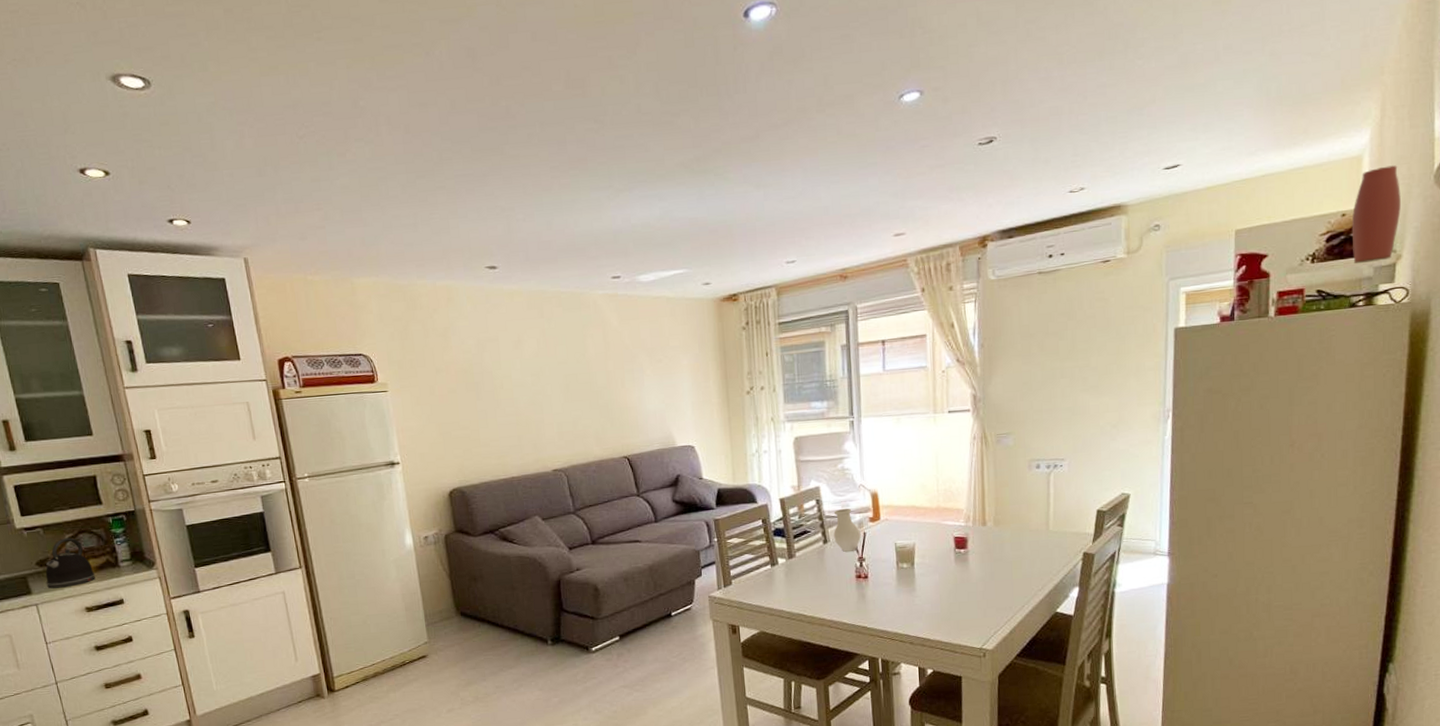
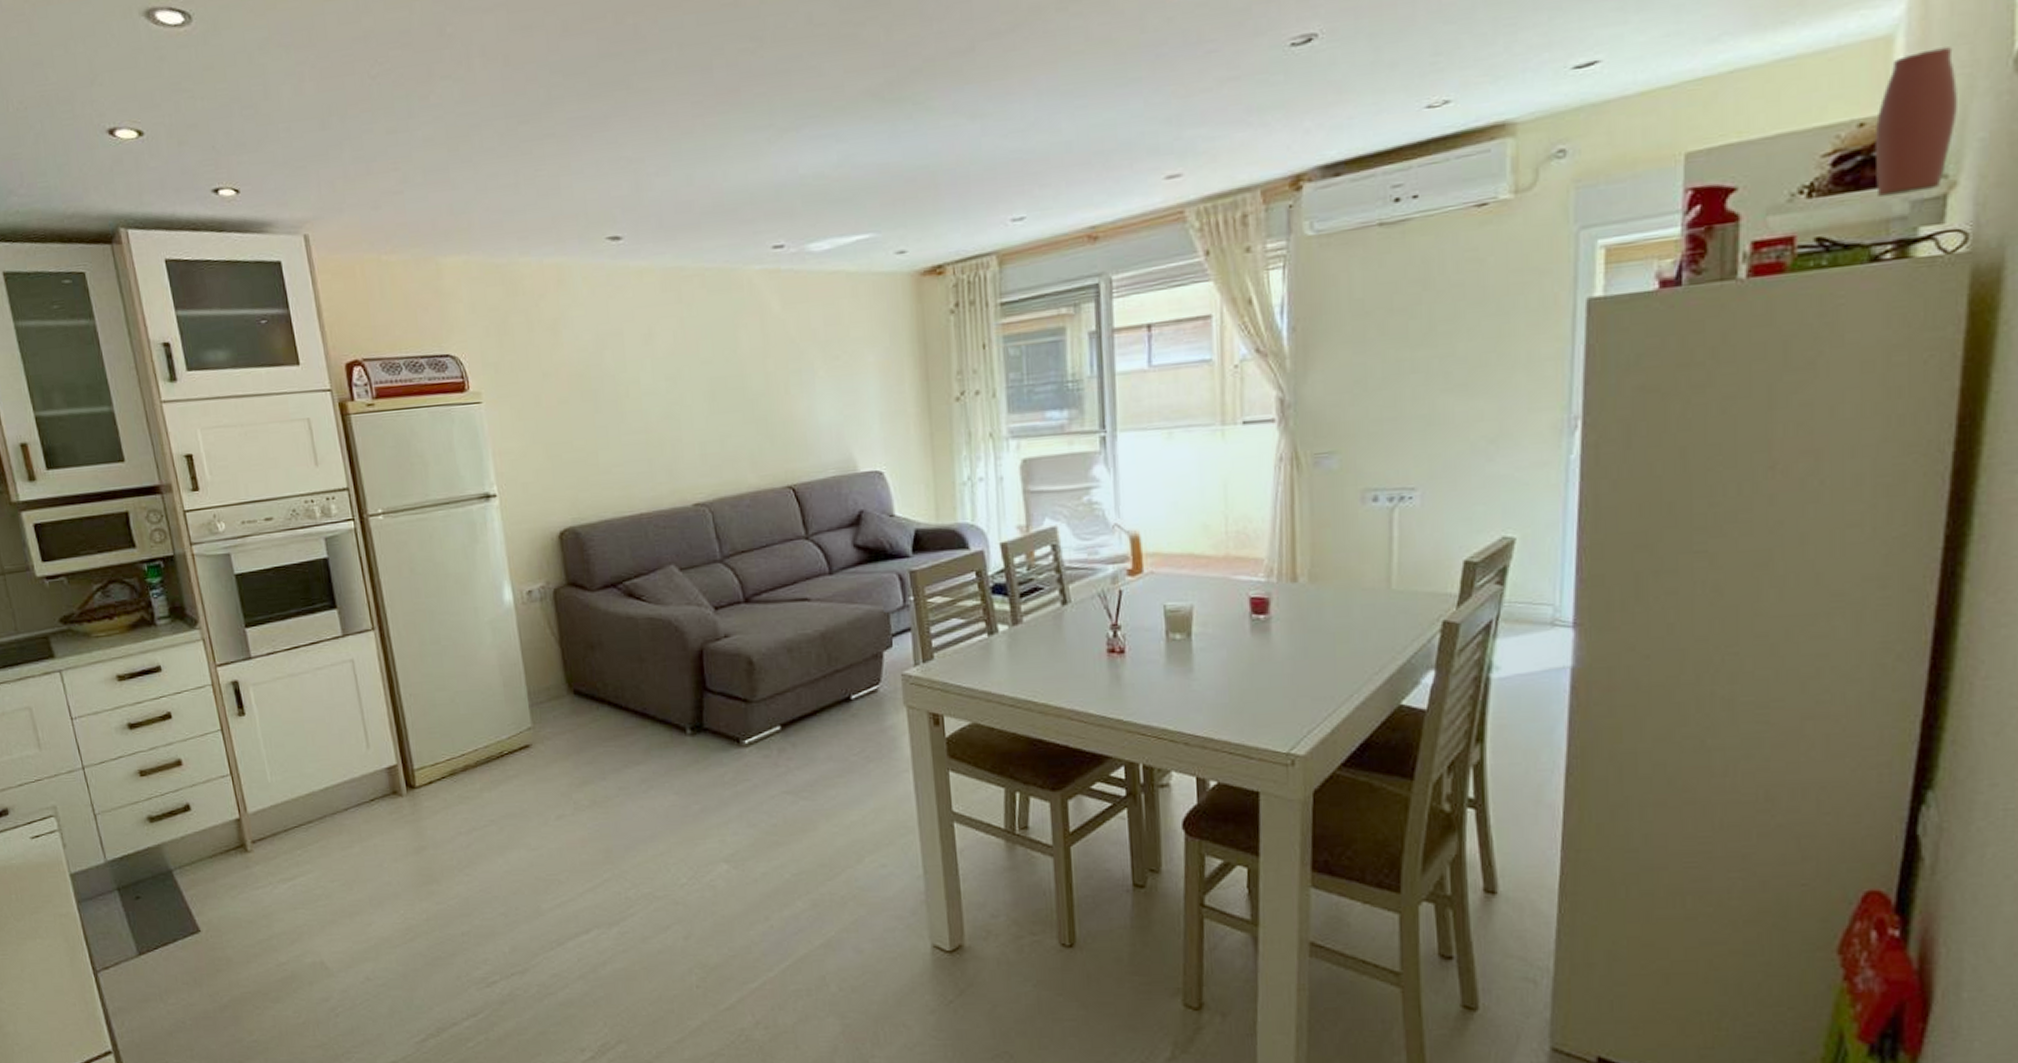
kettle: present [45,537,95,589] -> none [70,588,128,652]
vase: present [834,508,861,553] -> none [1076,556,1115,618]

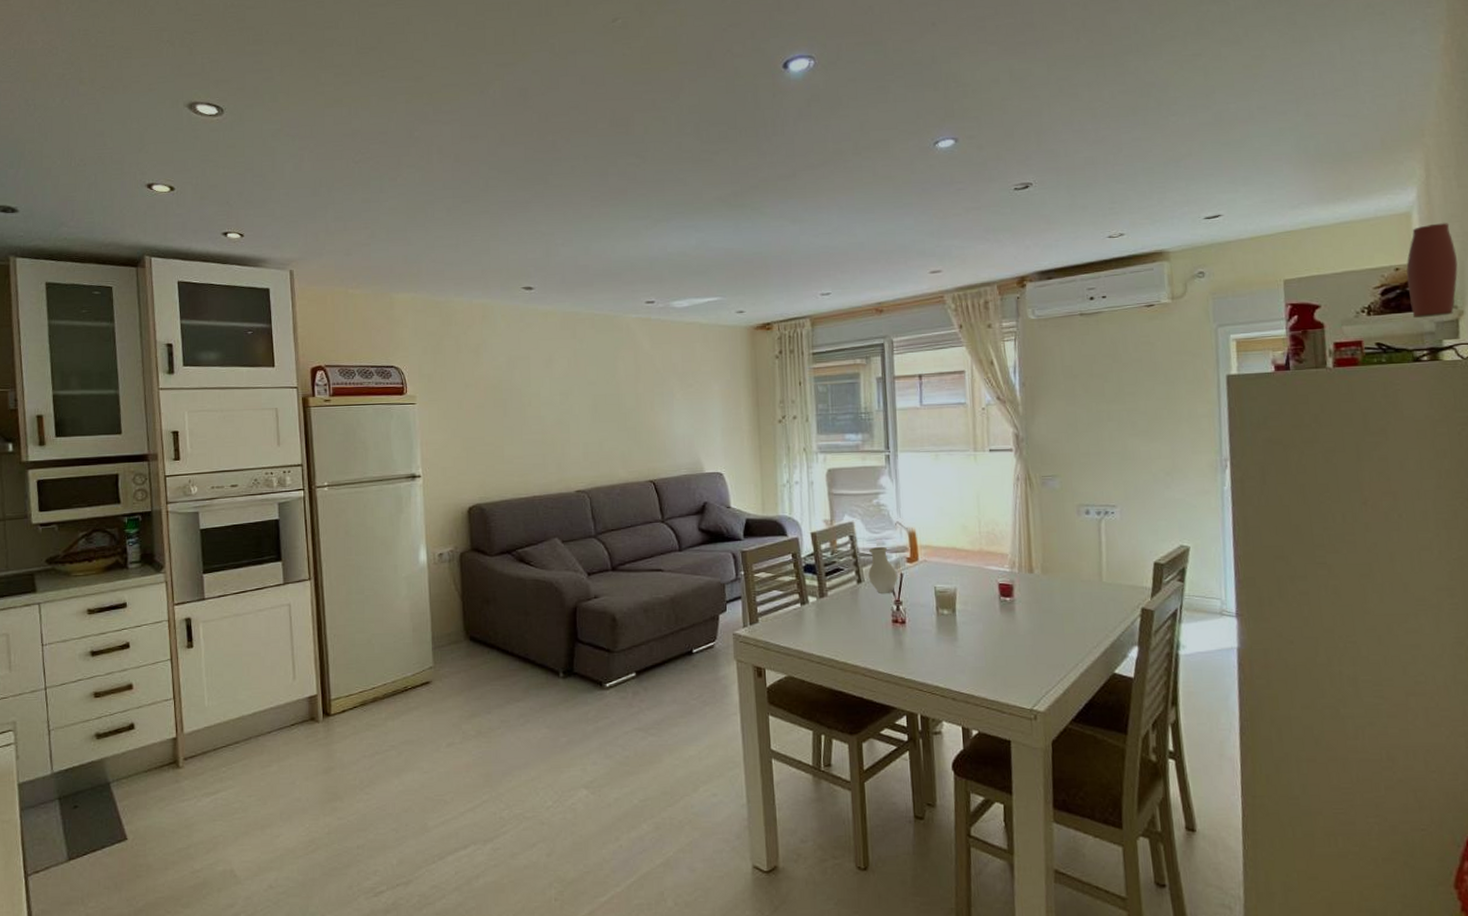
vase: none [1076,556,1115,618] -> present [868,546,898,595]

